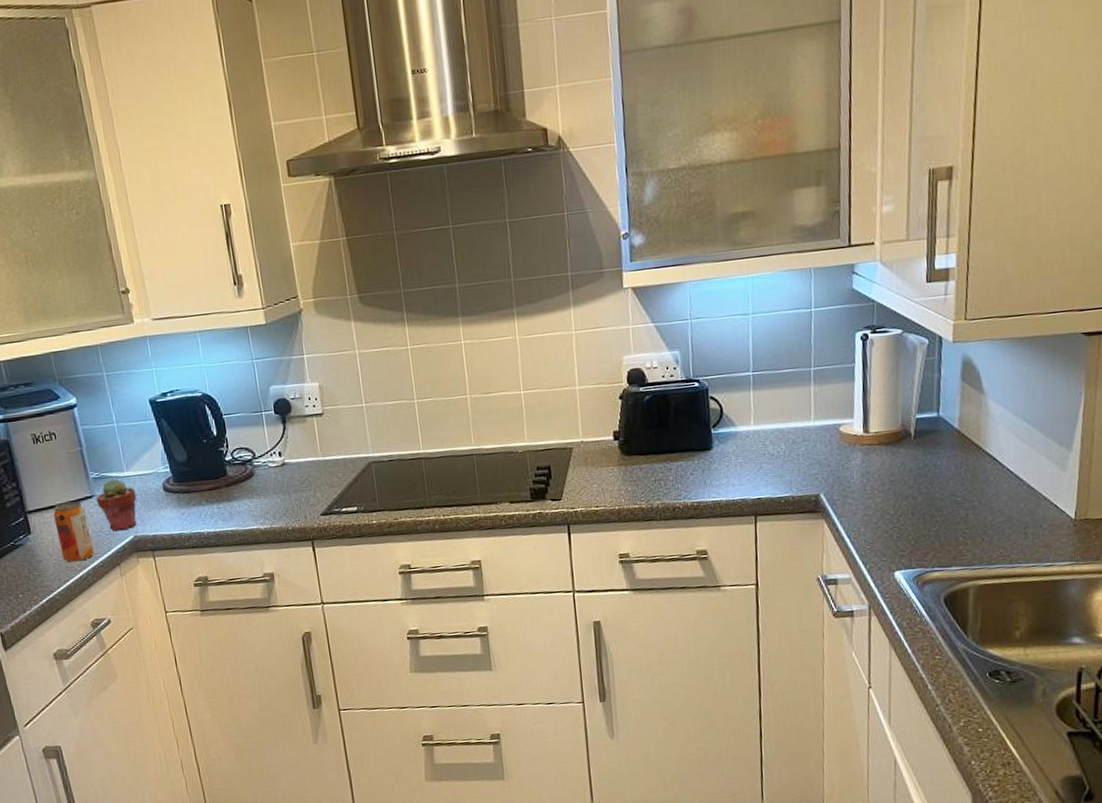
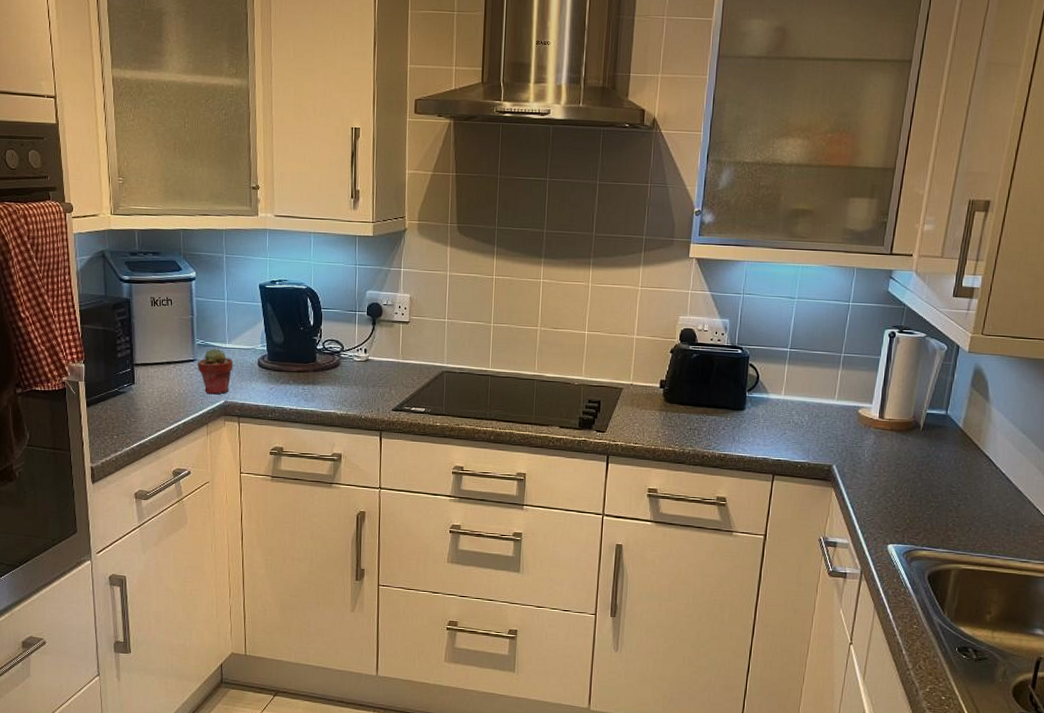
beverage can: present [53,501,94,563] -> none [157,362,187,416]

